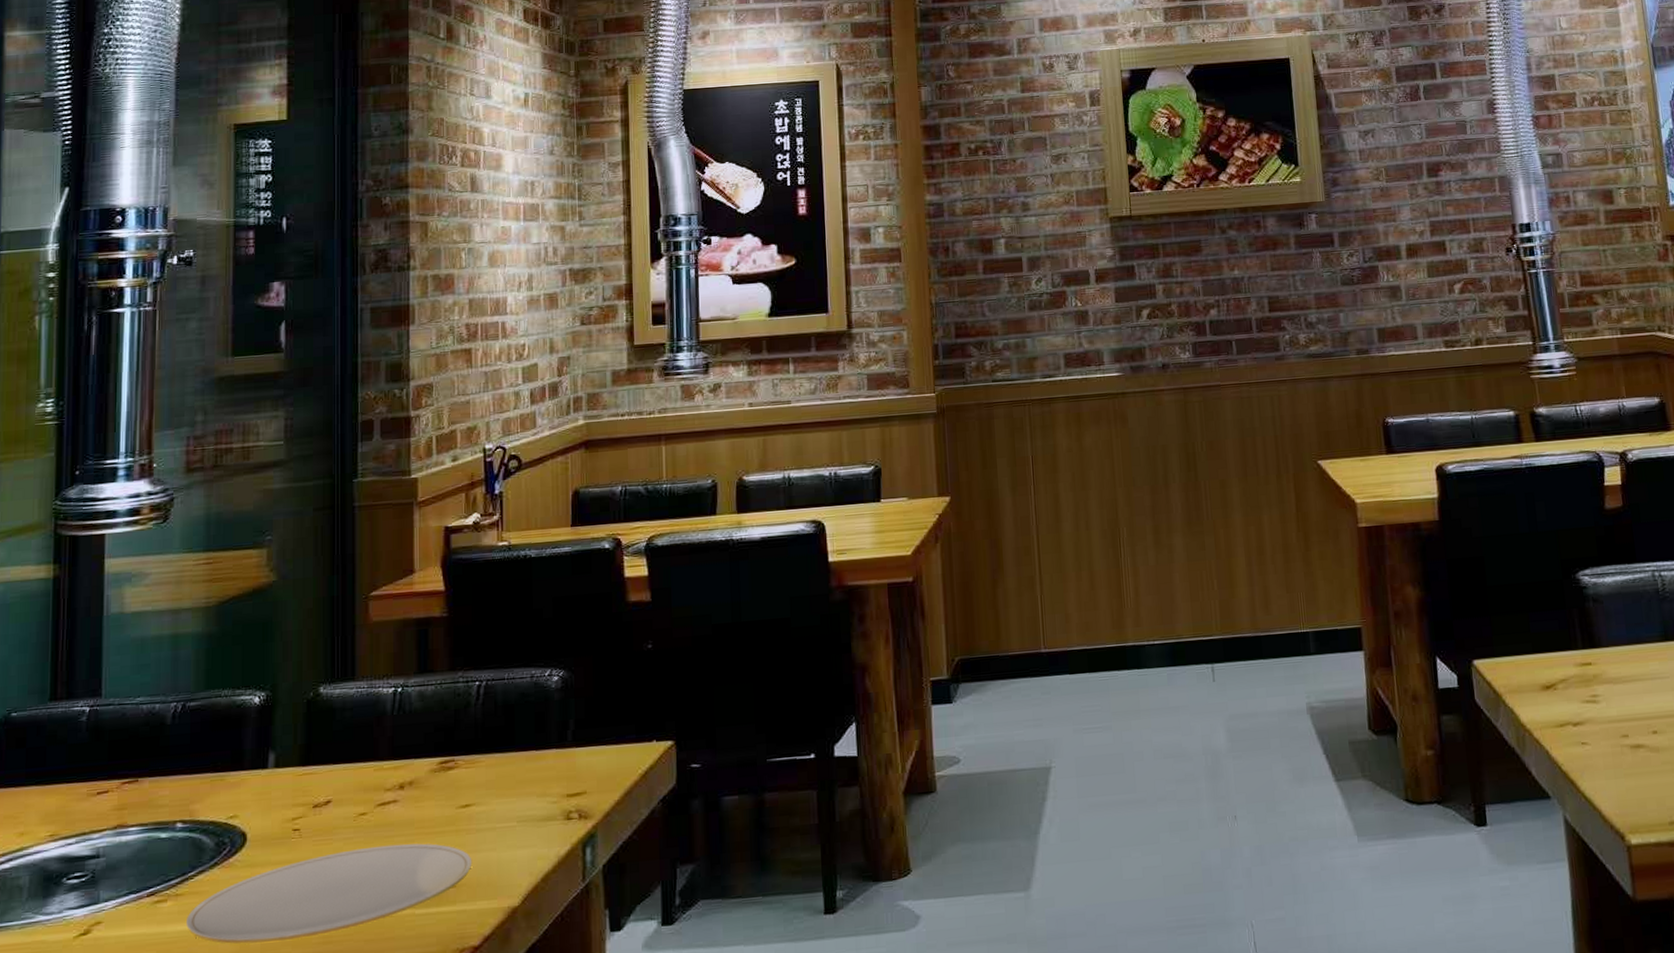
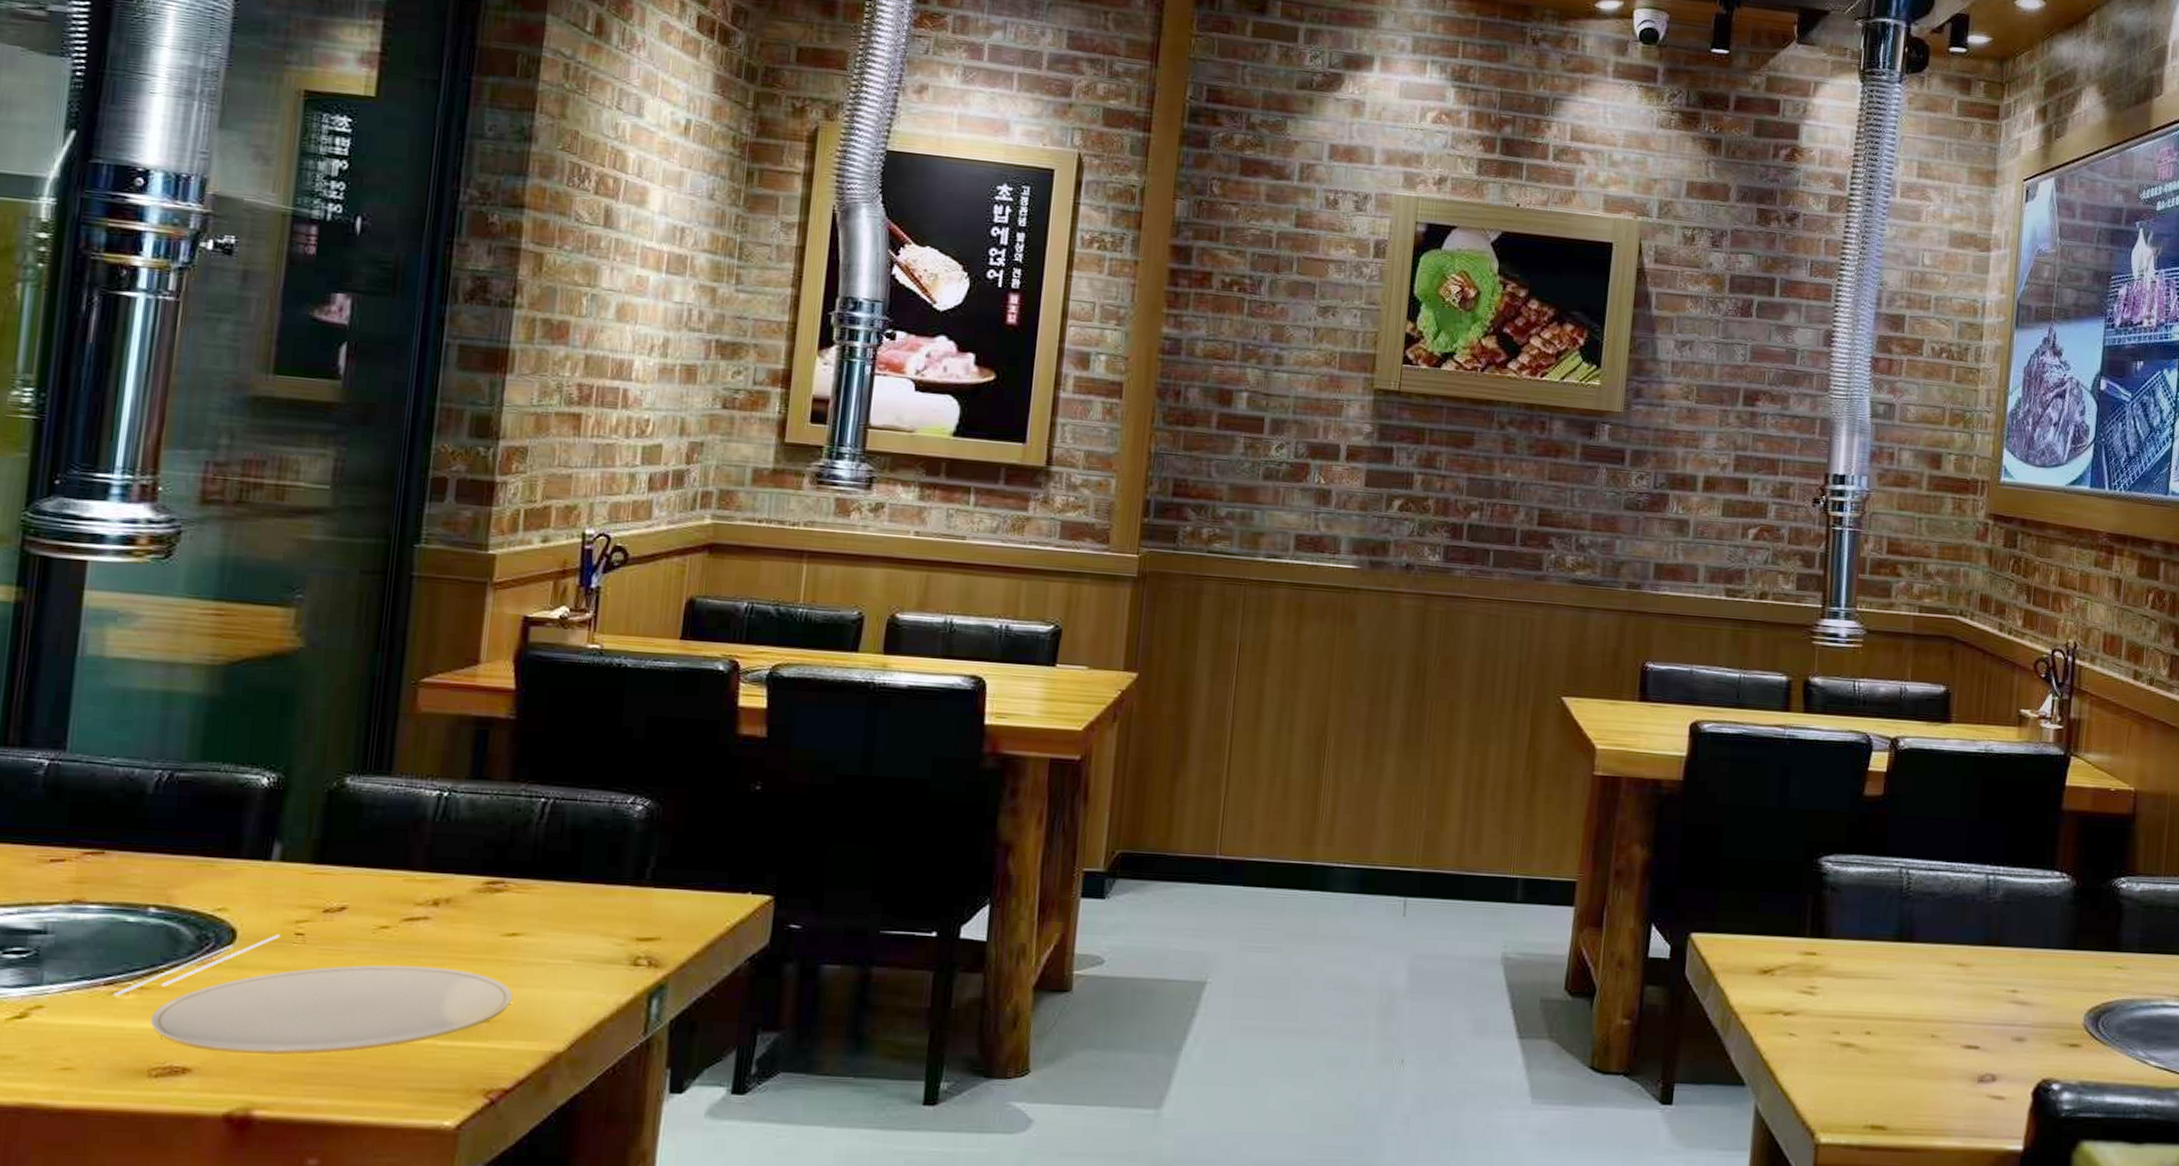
chopsticks: none [156,832,282,905] -> present [114,934,281,996]

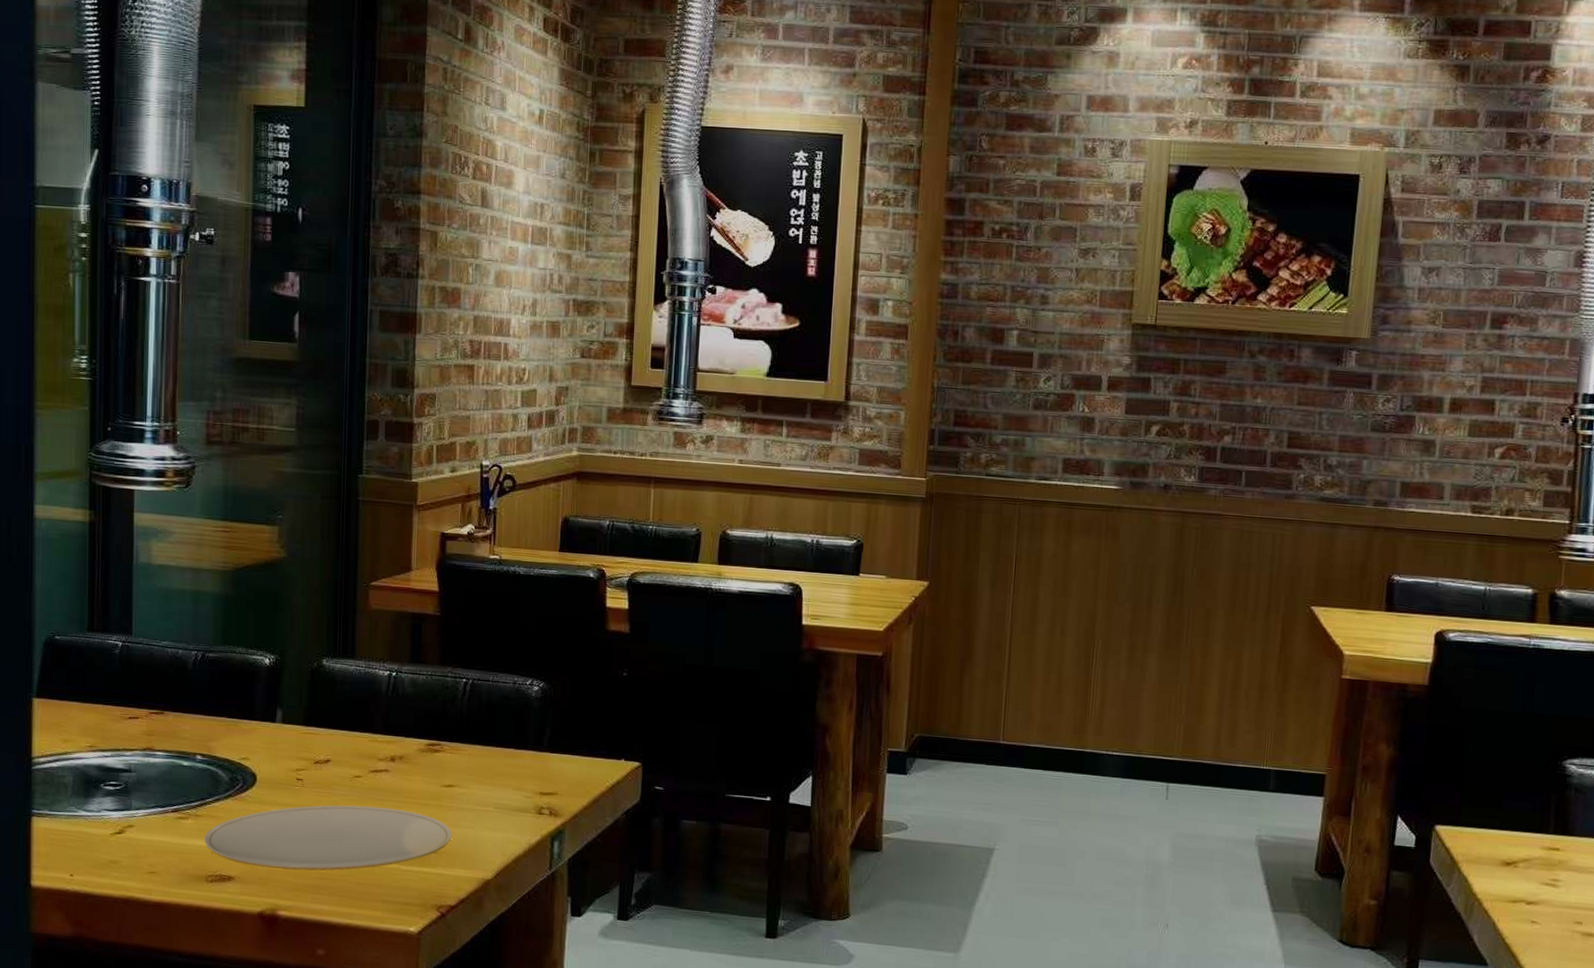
chopsticks: present [114,934,281,996] -> none [179,779,287,820]

